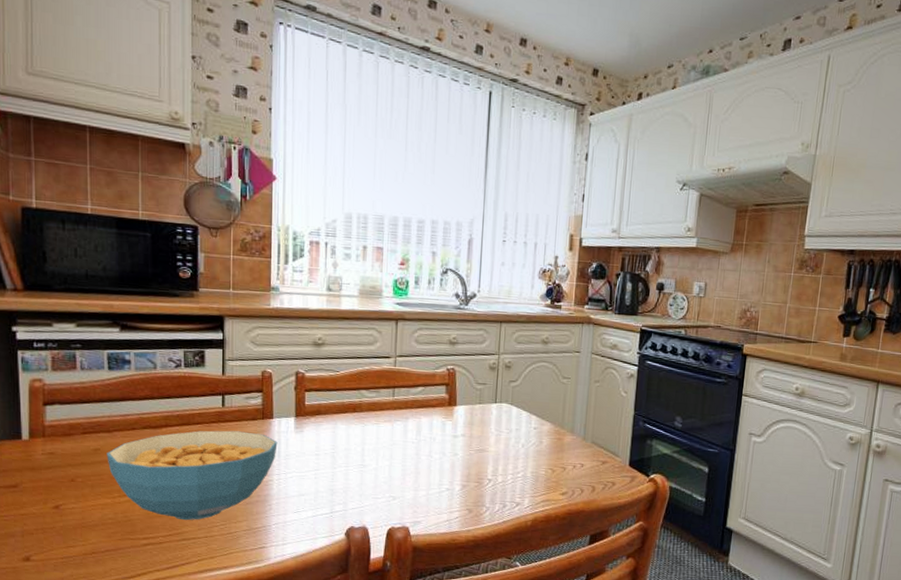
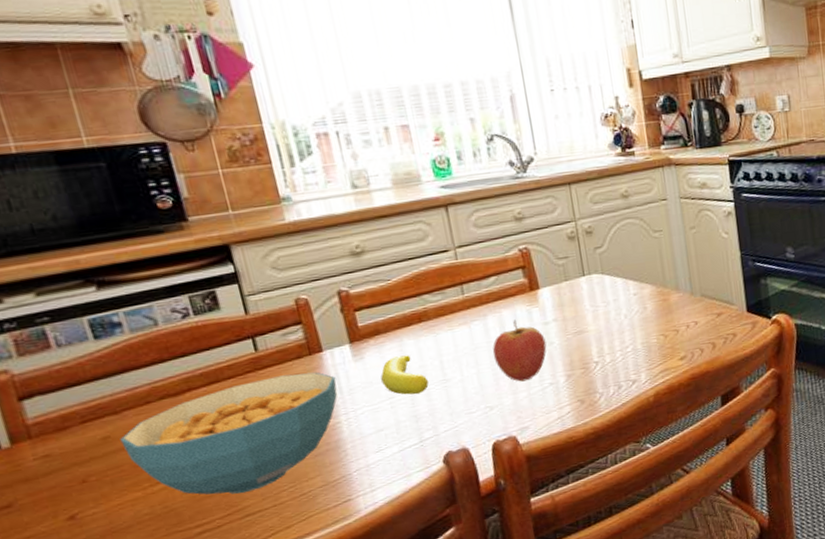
banana: none [313,436,349,472] -> present [381,355,429,395]
fruit: none [405,427,452,482] -> present [492,319,547,382]

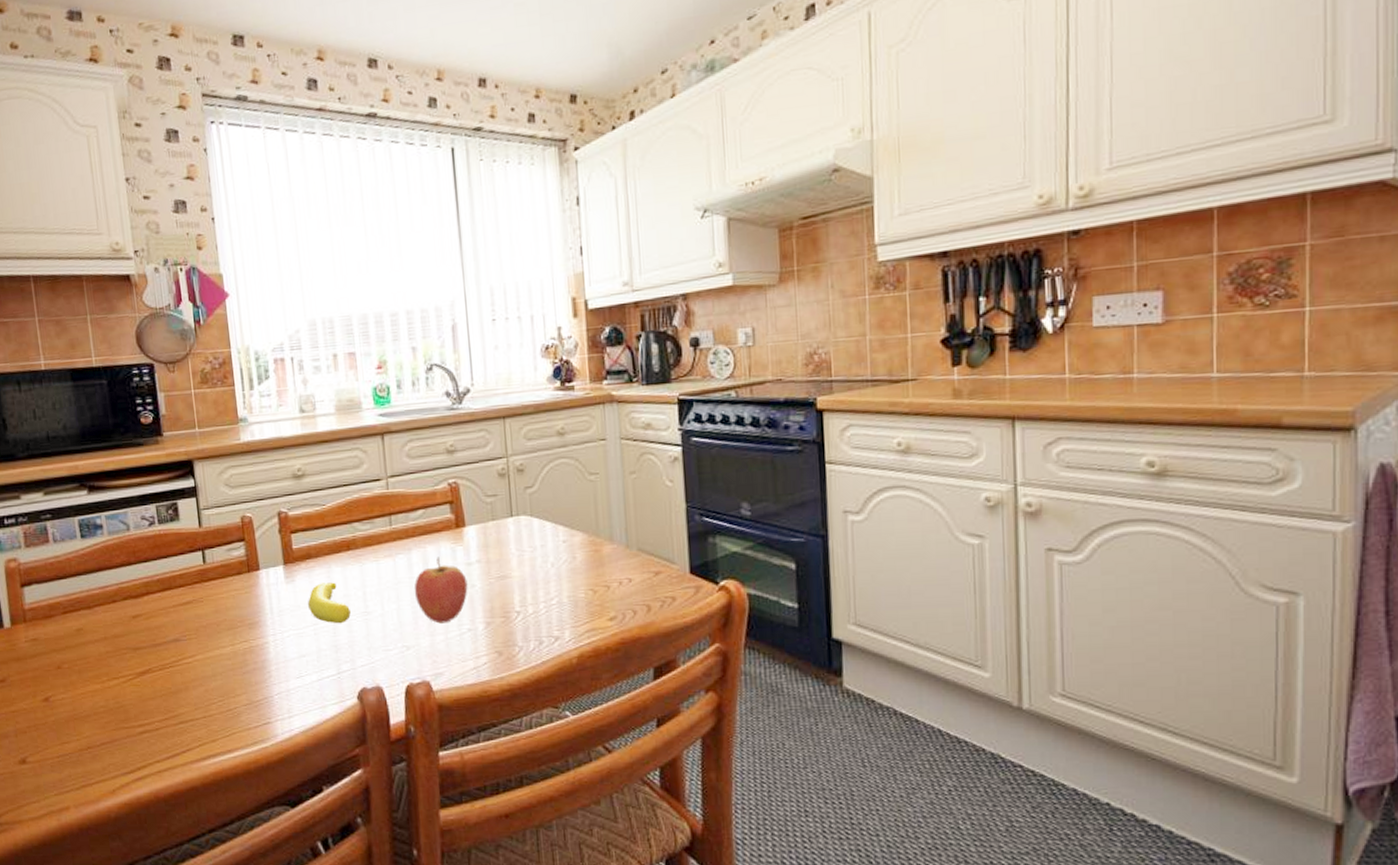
cereal bowl: present [120,372,338,495] -> none [90,589,269,701]

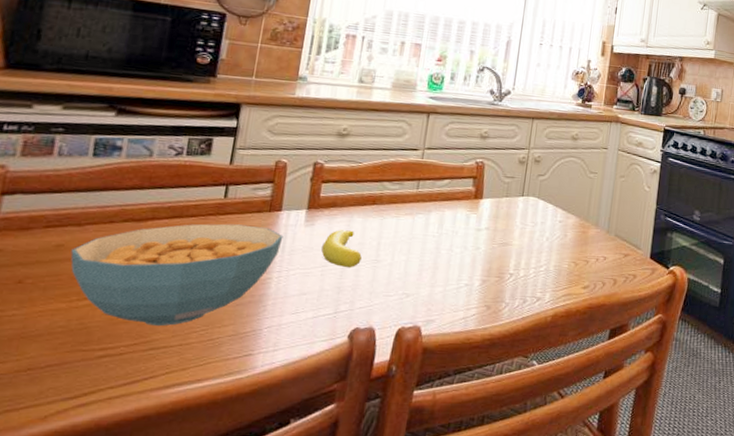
cereal bowl: none [90,589,269,701] -> present [70,224,284,327]
fruit: present [414,556,468,624] -> none [424,220,474,277]

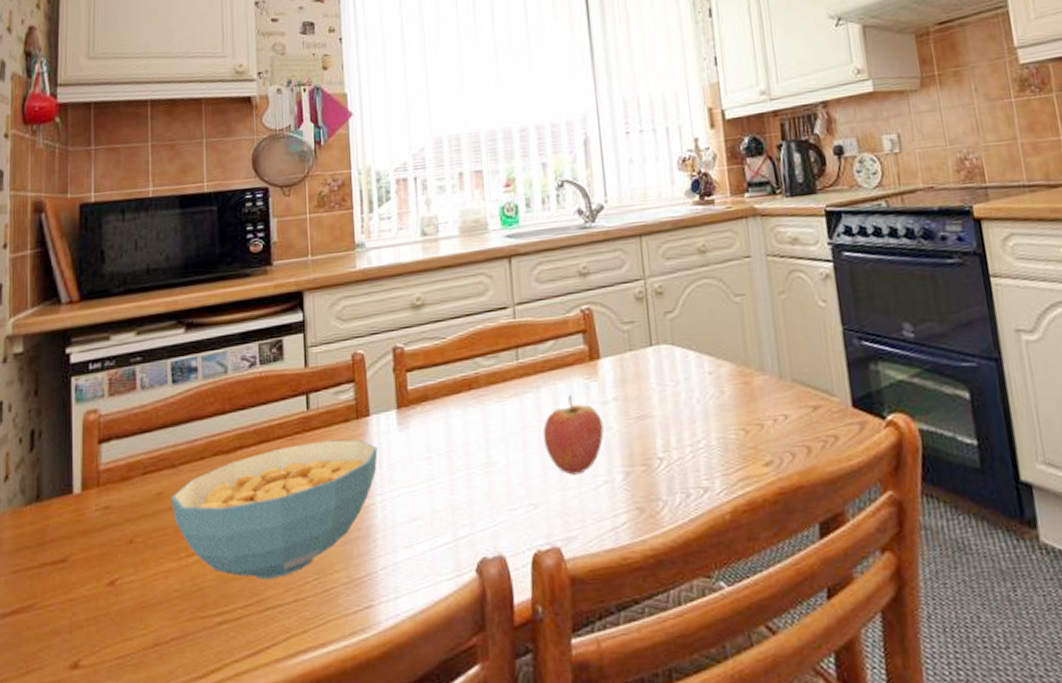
banana: present [321,230,362,268] -> none [423,428,471,479]
fruit: none [424,220,474,277] -> present [542,394,604,475]

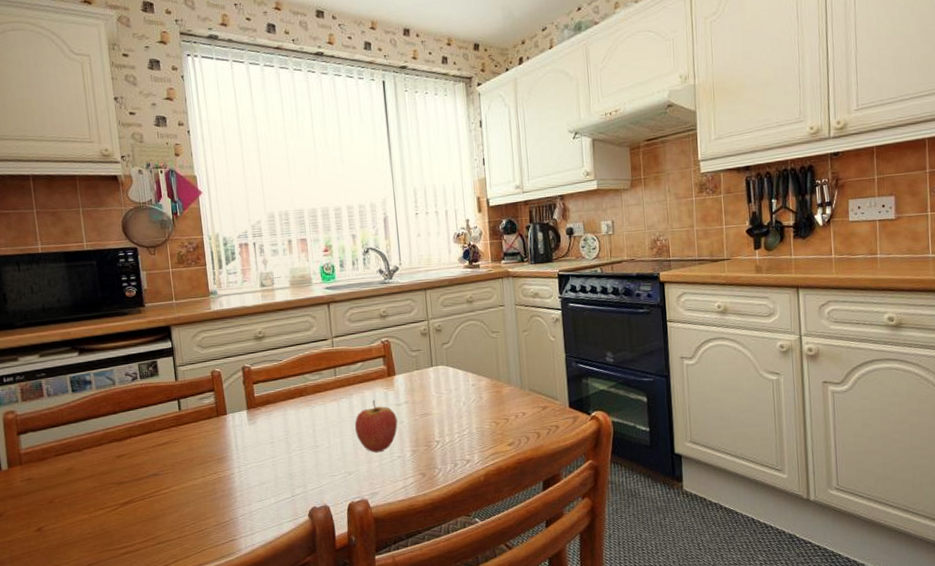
cereal bowl: present [171,439,378,580] -> none [79,431,234,525]

